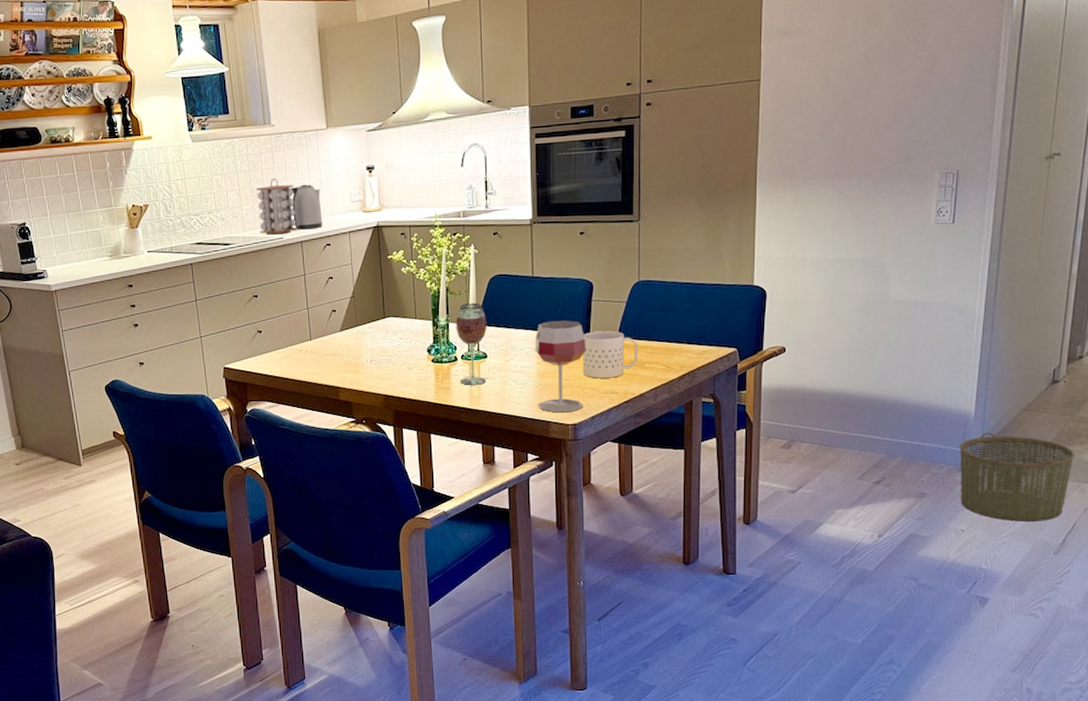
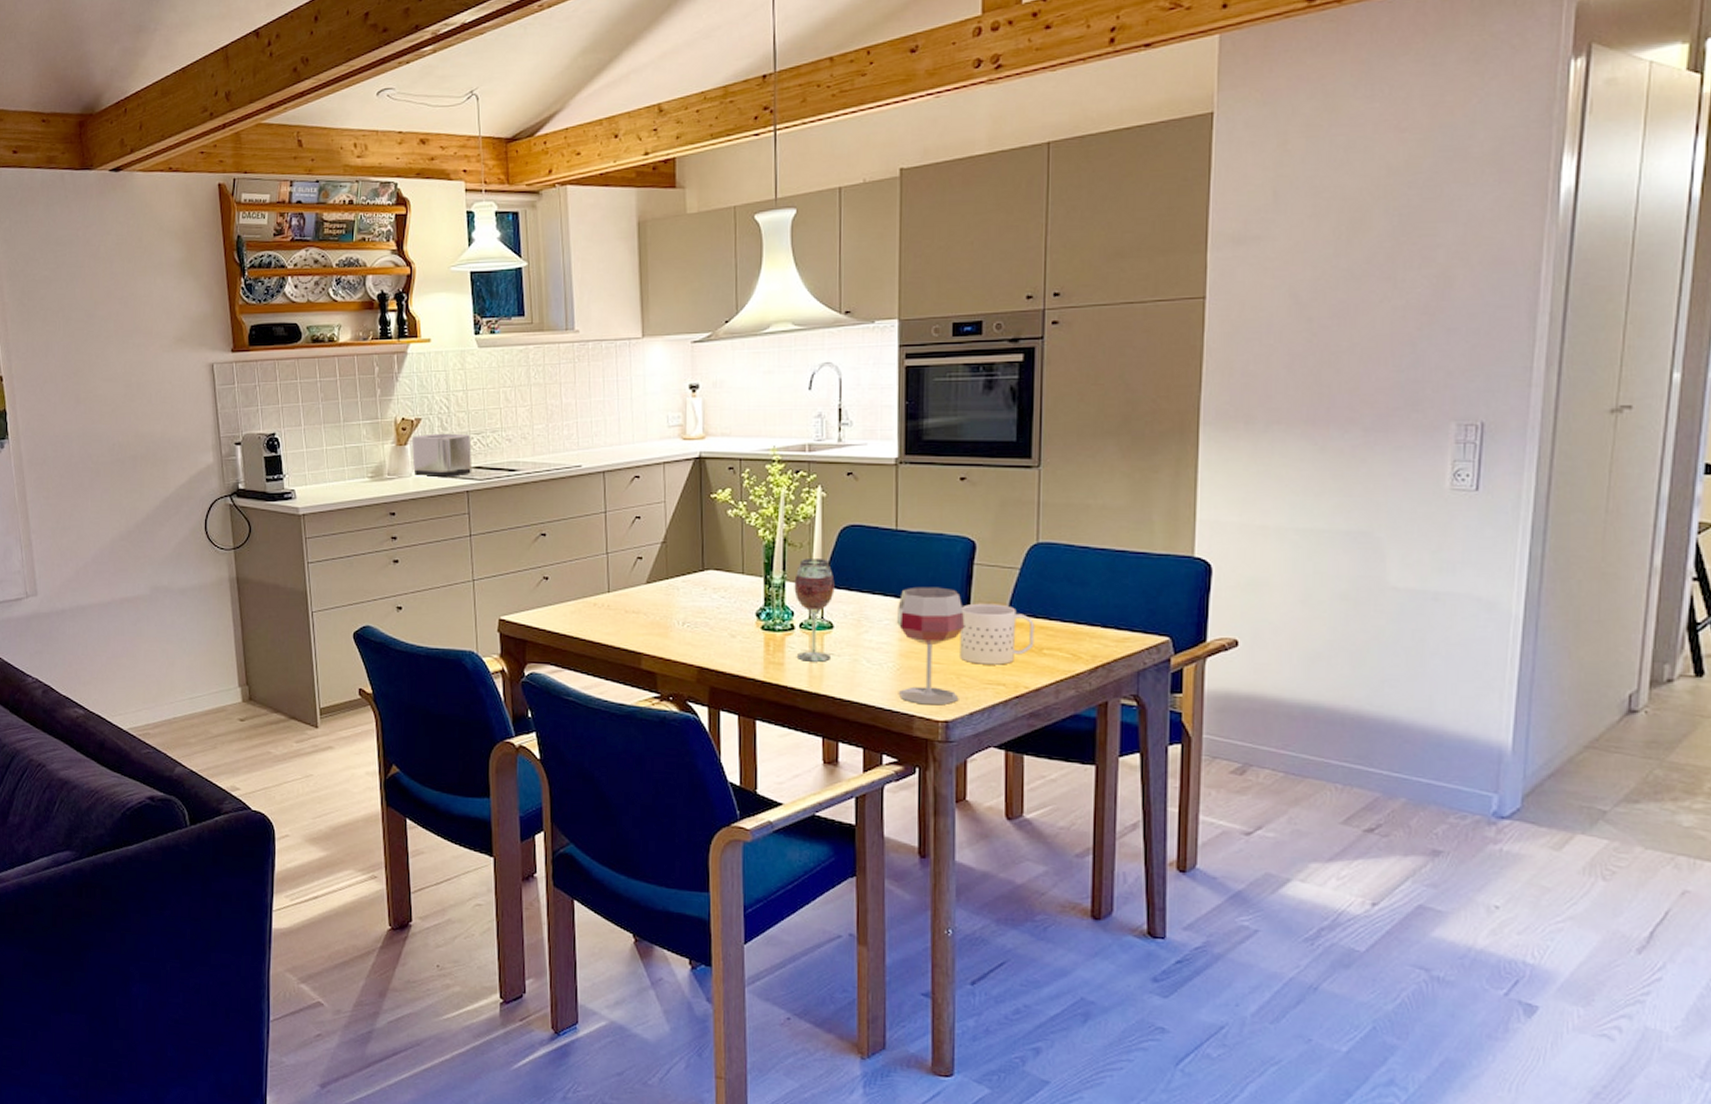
toaster: none [141,216,193,254] -> present [411,433,471,478]
spice rack: present [255,178,297,235] -> none [551,394,599,462]
kettle: present [291,184,323,230] -> none [594,403,631,457]
basket: present [959,432,1075,522] -> none [1490,773,1666,904]

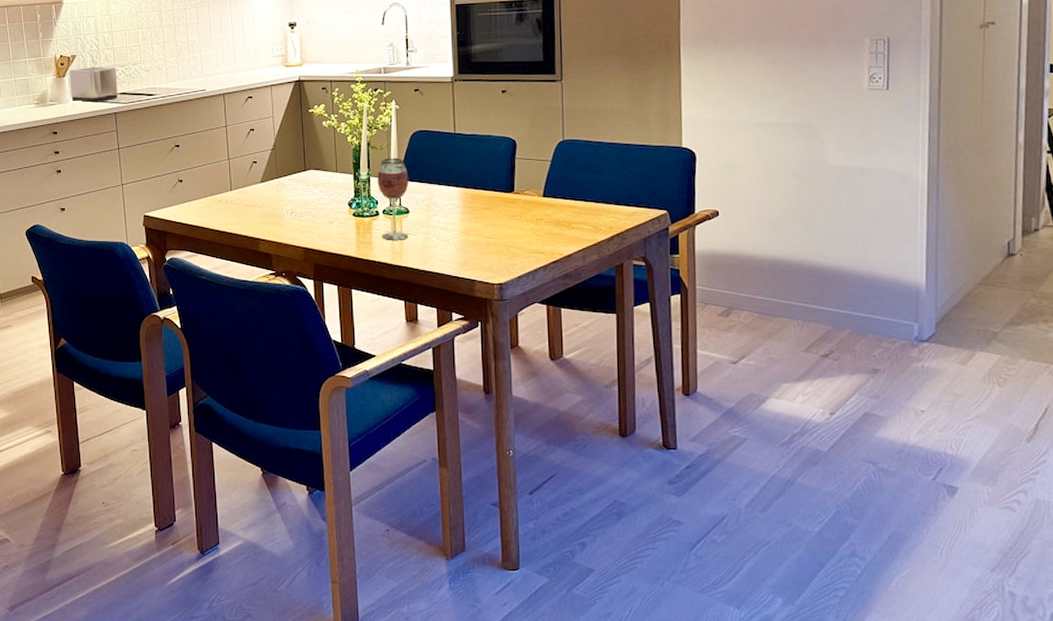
wineglass: present [896,586,965,705] -> none [457,177,511,271]
mug: present [960,603,1035,665] -> none [507,189,565,237]

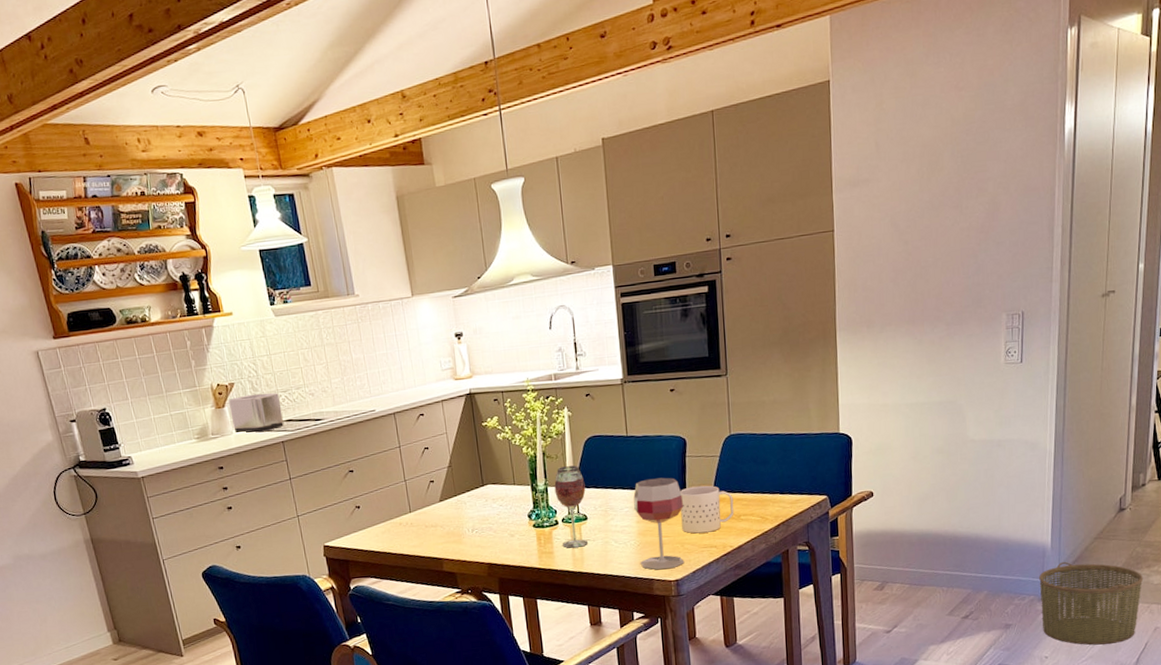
wineglass: none [457,177,511,271] -> present [633,477,684,570]
mug: none [507,189,565,237] -> present [679,485,734,534]
basket: none [912,306,1040,404] -> present [1039,561,1144,645]

